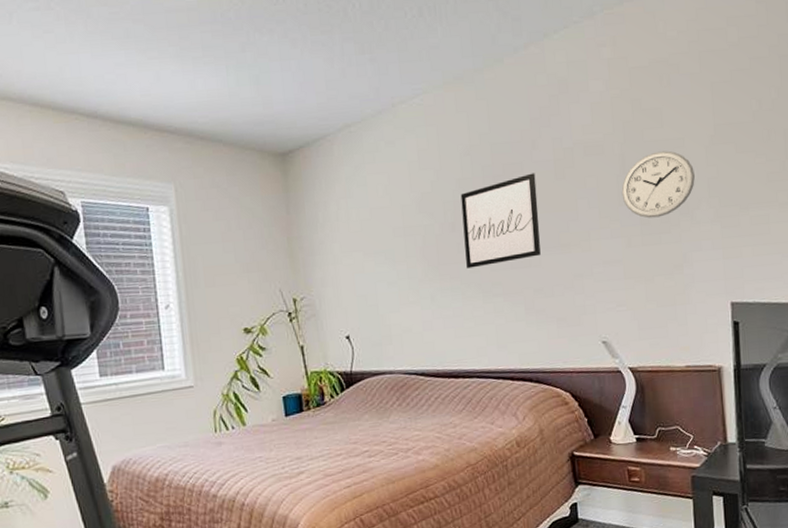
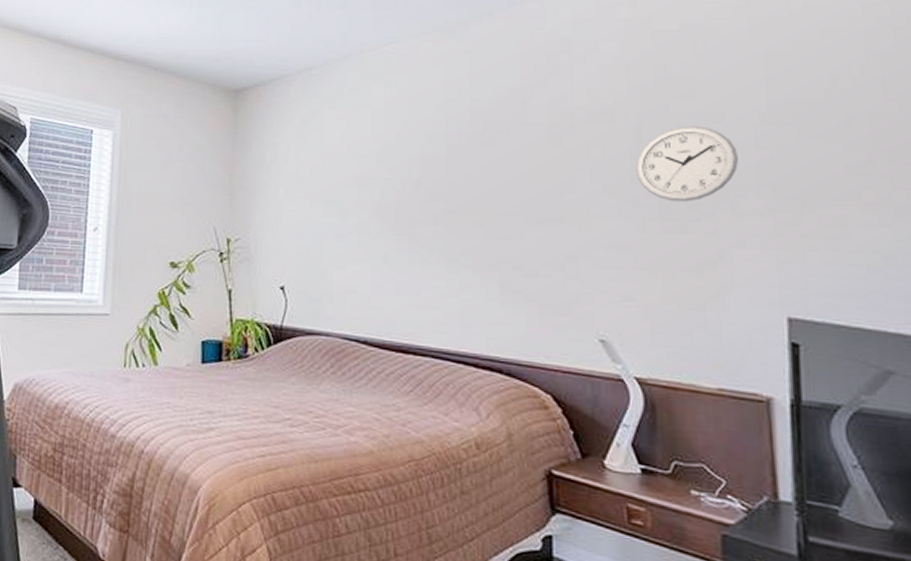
wall art: present [460,173,541,269] -> none [430,135,525,232]

